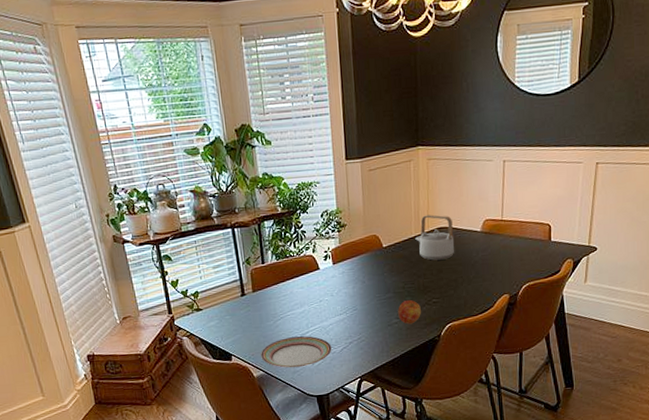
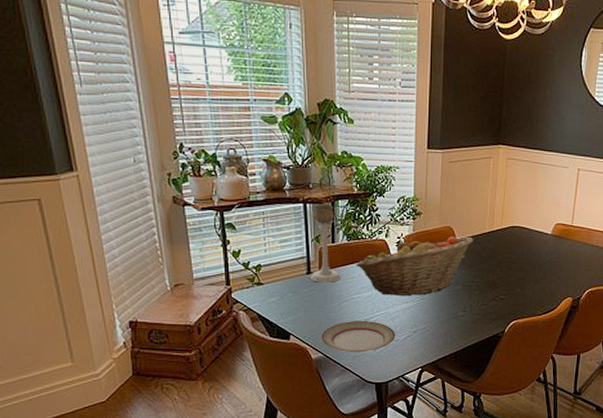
candle holder: none [242,227,275,304] -> present [310,204,342,283]
fruit basket: none [287,243,401,310] -> present [356,236,474,297]
apple: present [398,300,422,325] -> none [465,295,489,318]
teapot: present [415,214,455,261] -> none [488,212,526,258]

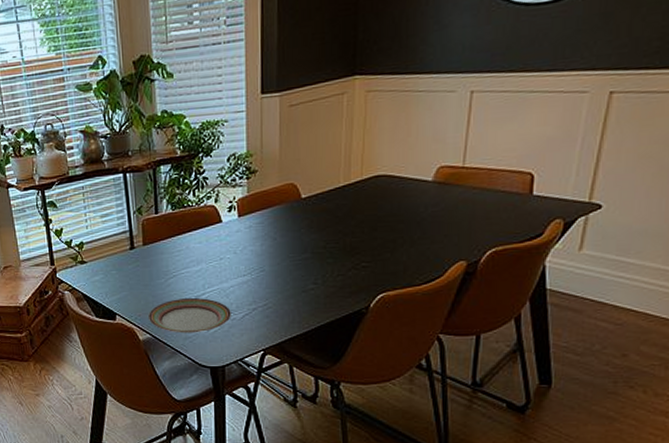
candle holder: present [310,204,342,283] -> none [133,172,168,258]
fruit basket: present [356,236,474,297] -> none [183,193,324,269]

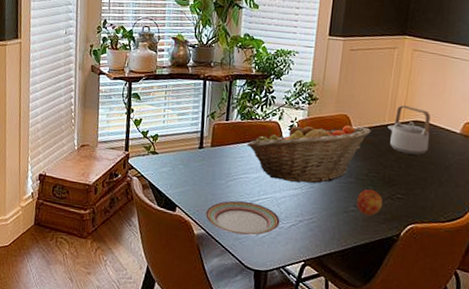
fruit basket: none [183,193,324,269] -> present [247,123,371,184]
apple: none [316,263,347,292] -> present [356,189,383,216]
teapot: none [343,159,396,216] -> present [387,105,431,155]

